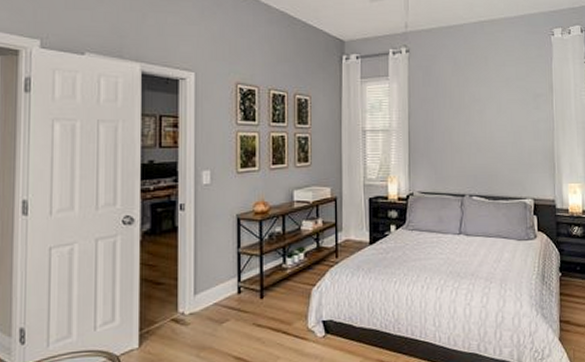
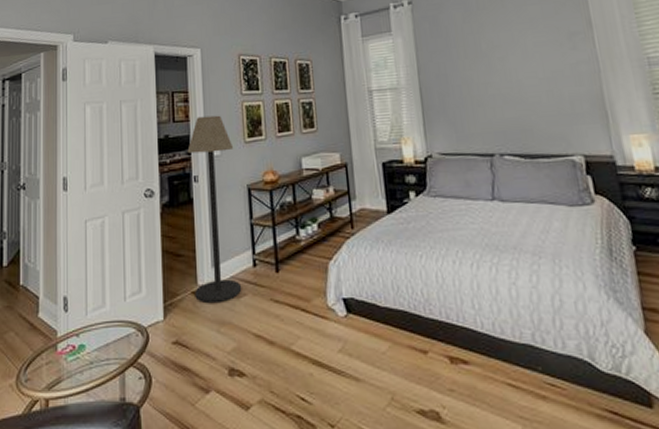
floor lamp: none [174,143,225,329] -> present [187,115,242,303]

